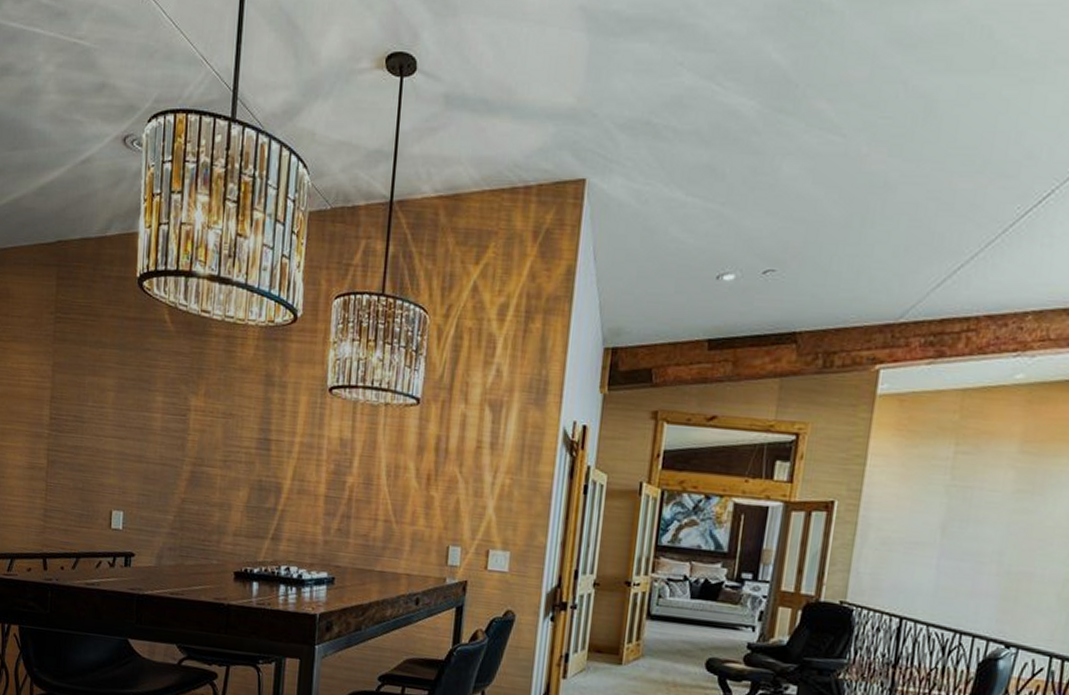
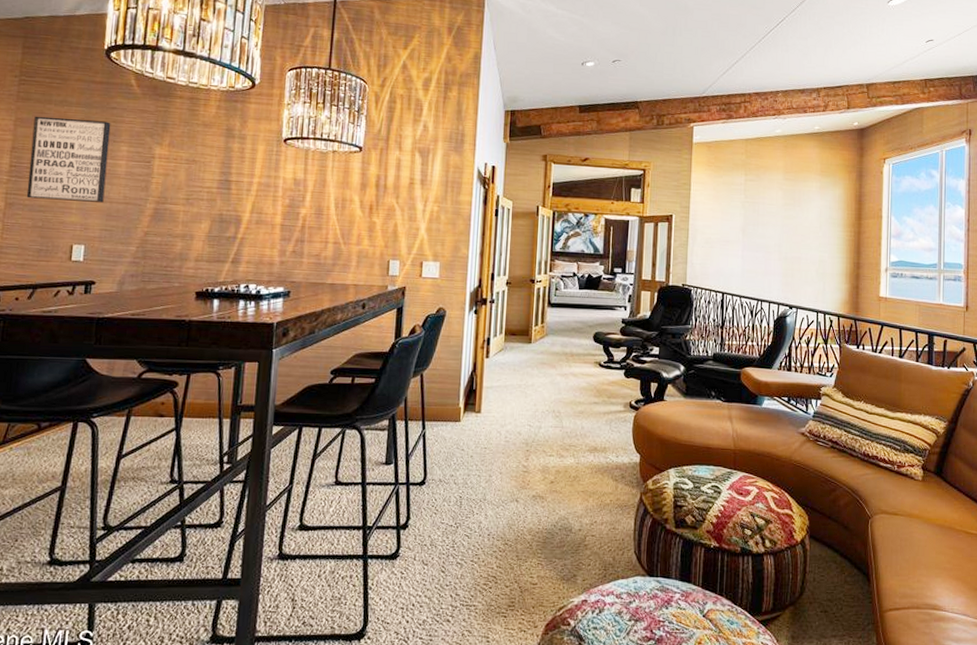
wall art: none [66,360,146,463] -> present [26,116,111,203]

